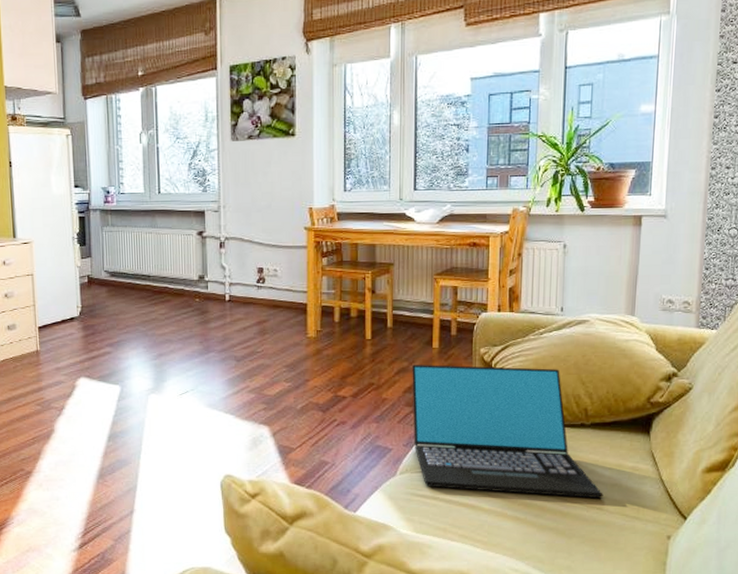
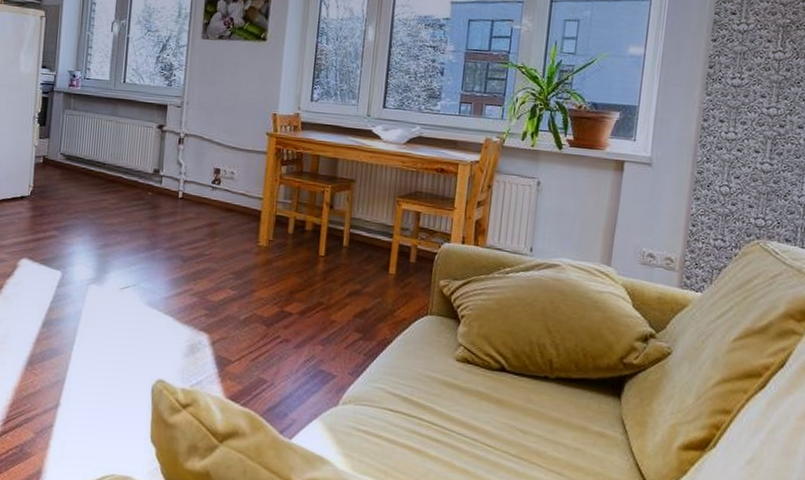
laptop: present [412,365,603,499] -> none [360,289,565,463]

